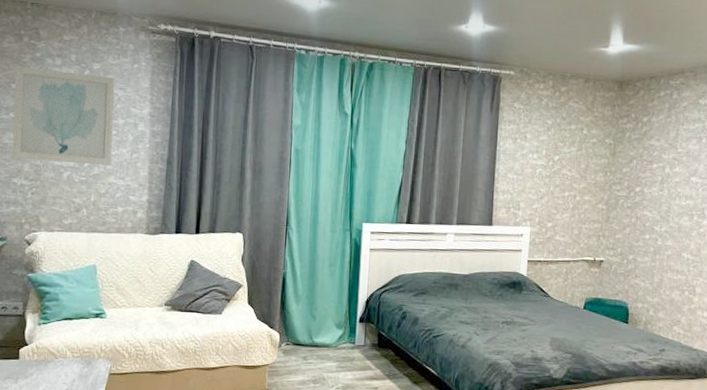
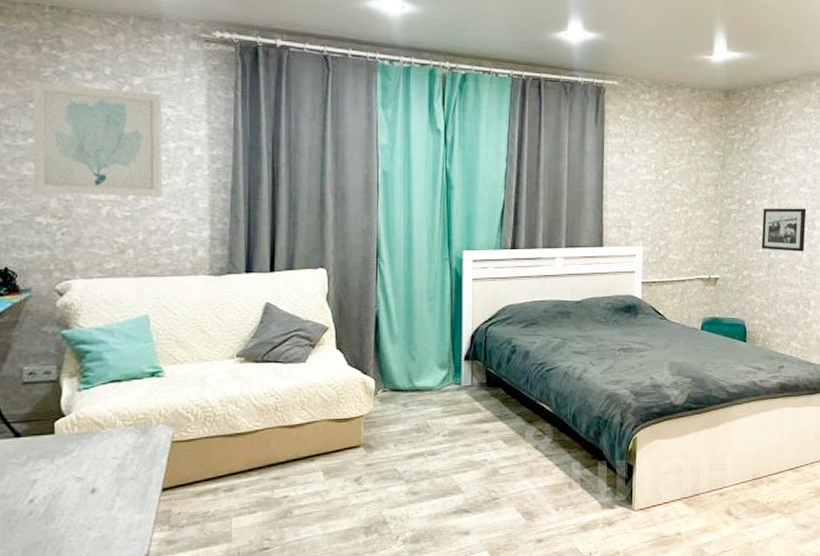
picture frame: none [648,196,697,240] -> present [761,208,807,252]

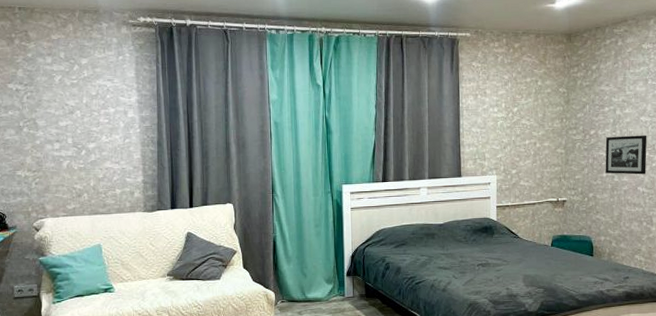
wall art: present [32,82,163,198] -> none [10,67,107,153]

